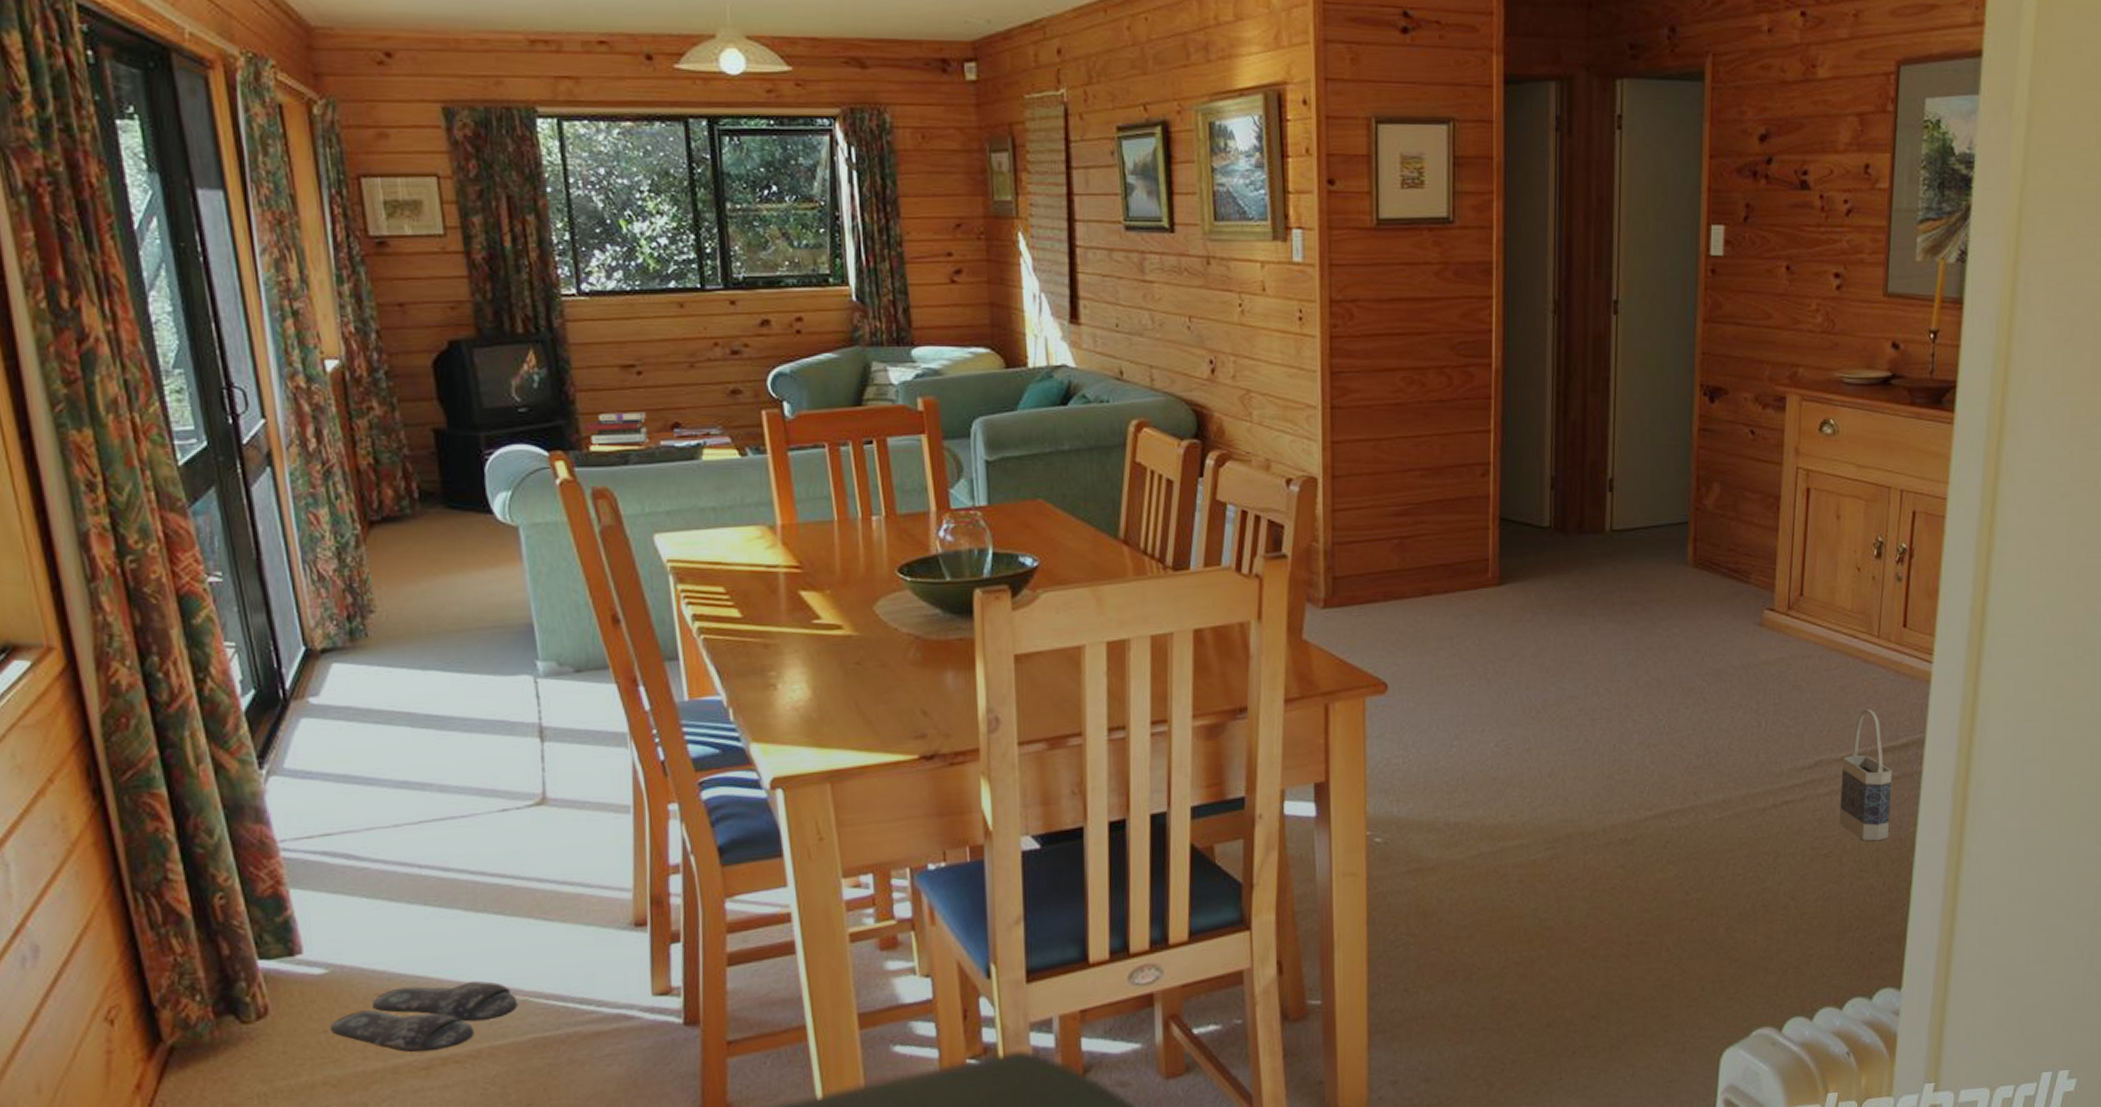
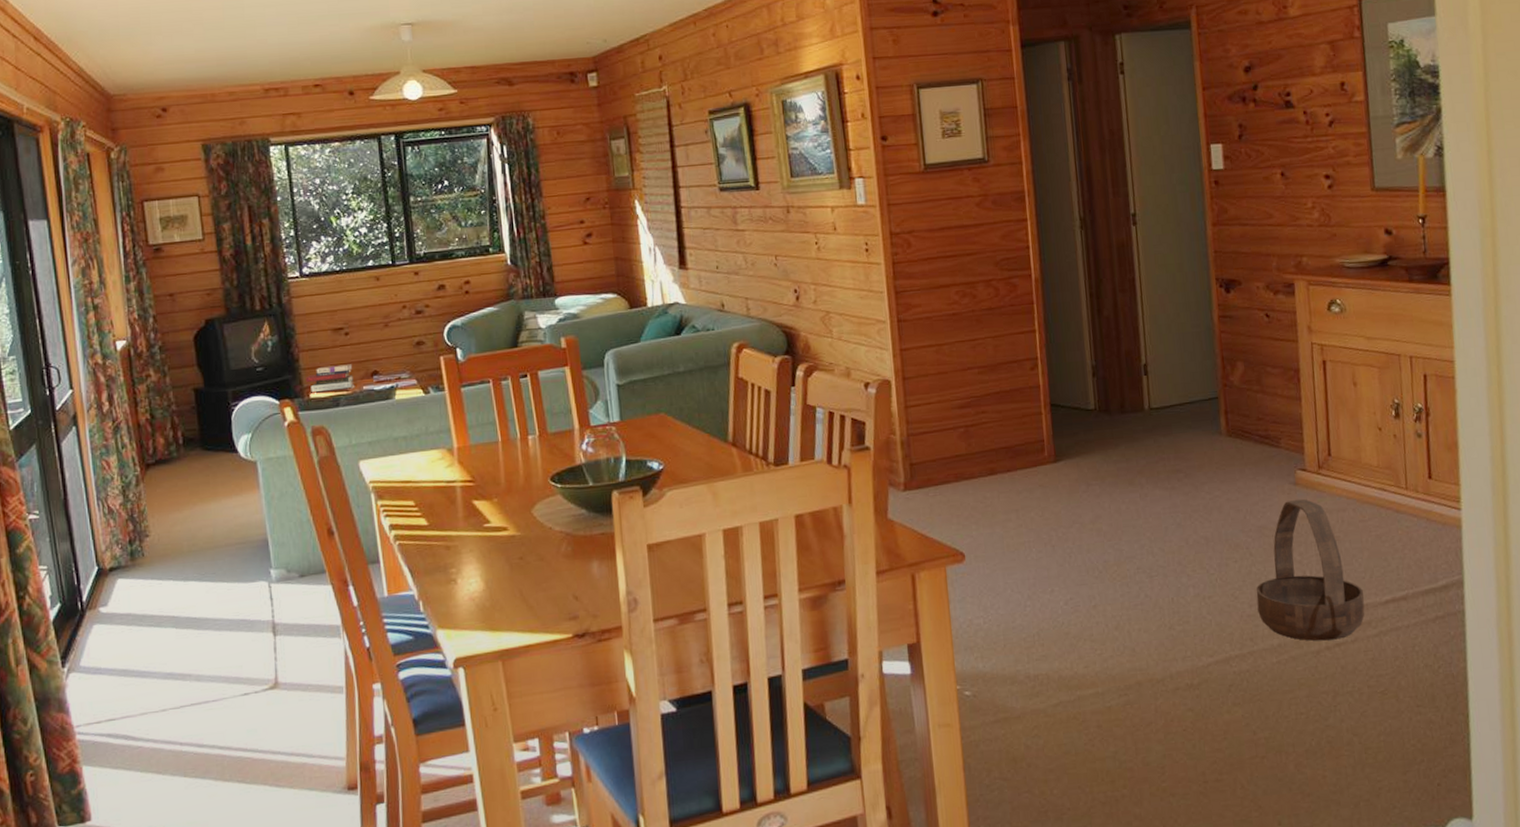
basket: none [1705,641,1819,798] -> present [1256,499,1365,641]
bag: present [1839,709,1892,842] -> none [1387,555,1441,678]

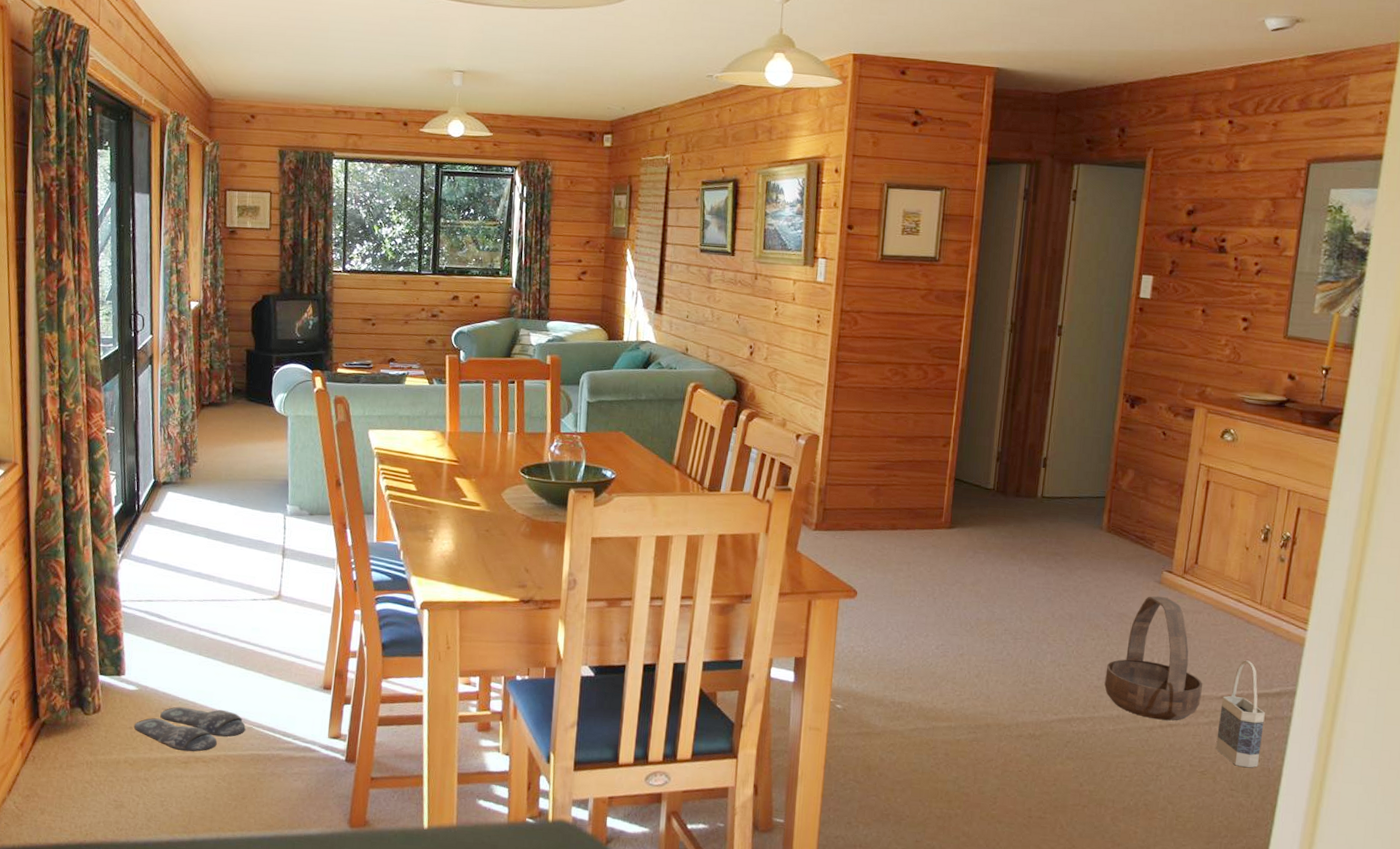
books: present [306,364,355,394] -> none [336,348,375,371]
bag: none [1387,555,1441,678] -> present [1216,660,1265,768]

